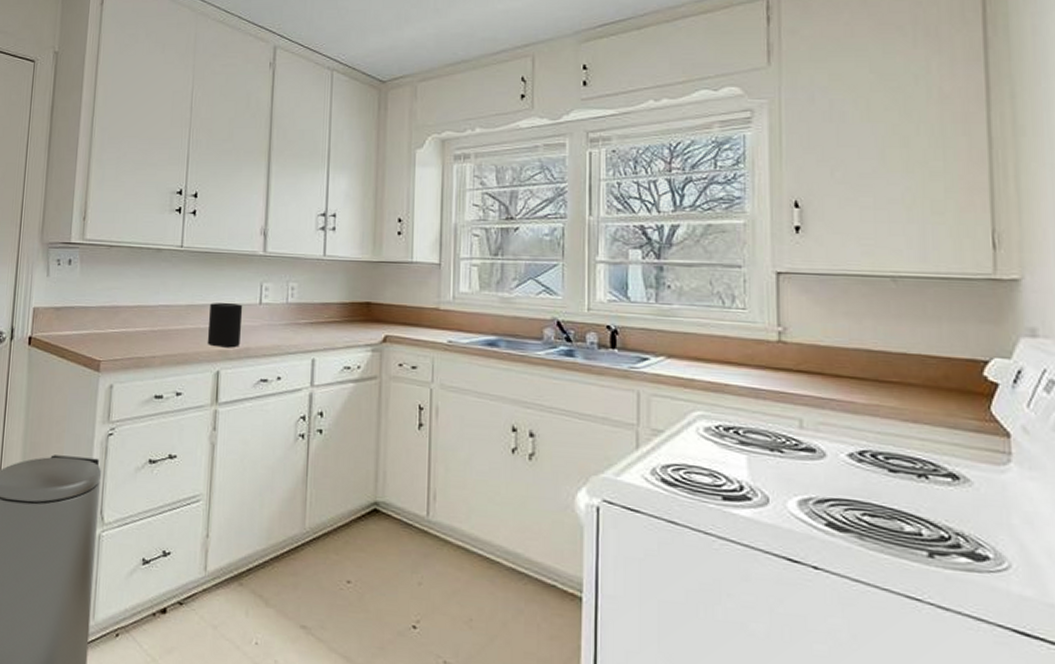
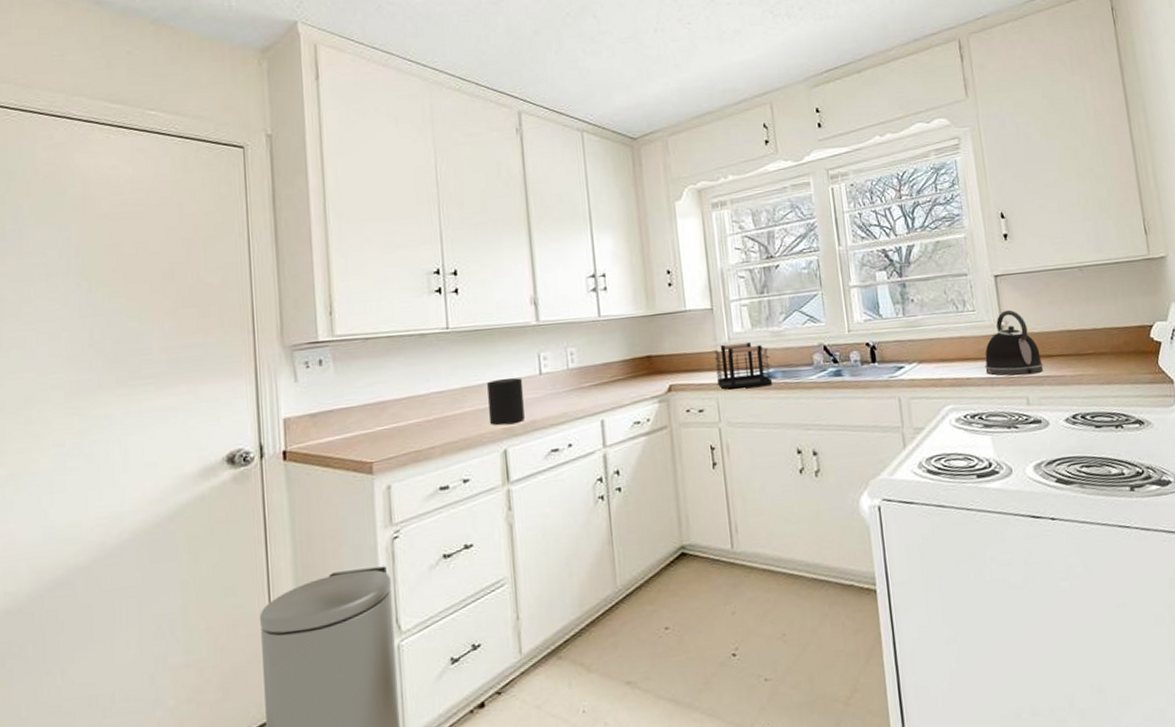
dish rack: none [434,302,496,354] -> present [714,341,773,390]
kettle: none [750,313,829,394] -> present [985,309,1044,376]

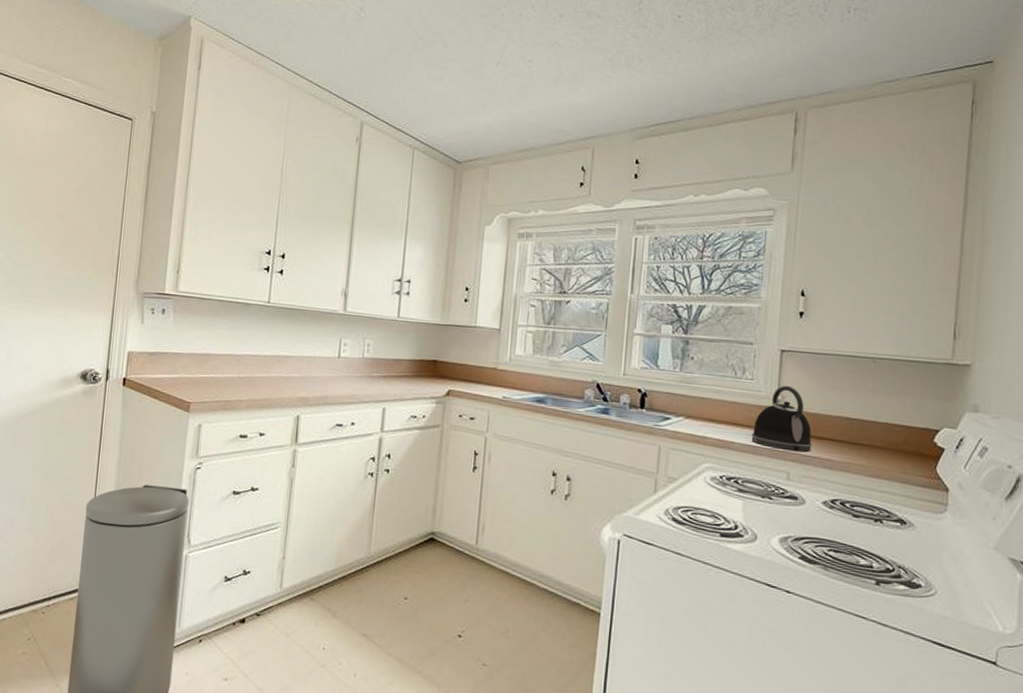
pen holder: present [487,378,525,426] -> none [289,354,323,395]
dish rack: present [714,341,773,390] -> none [491,363,545,410]

